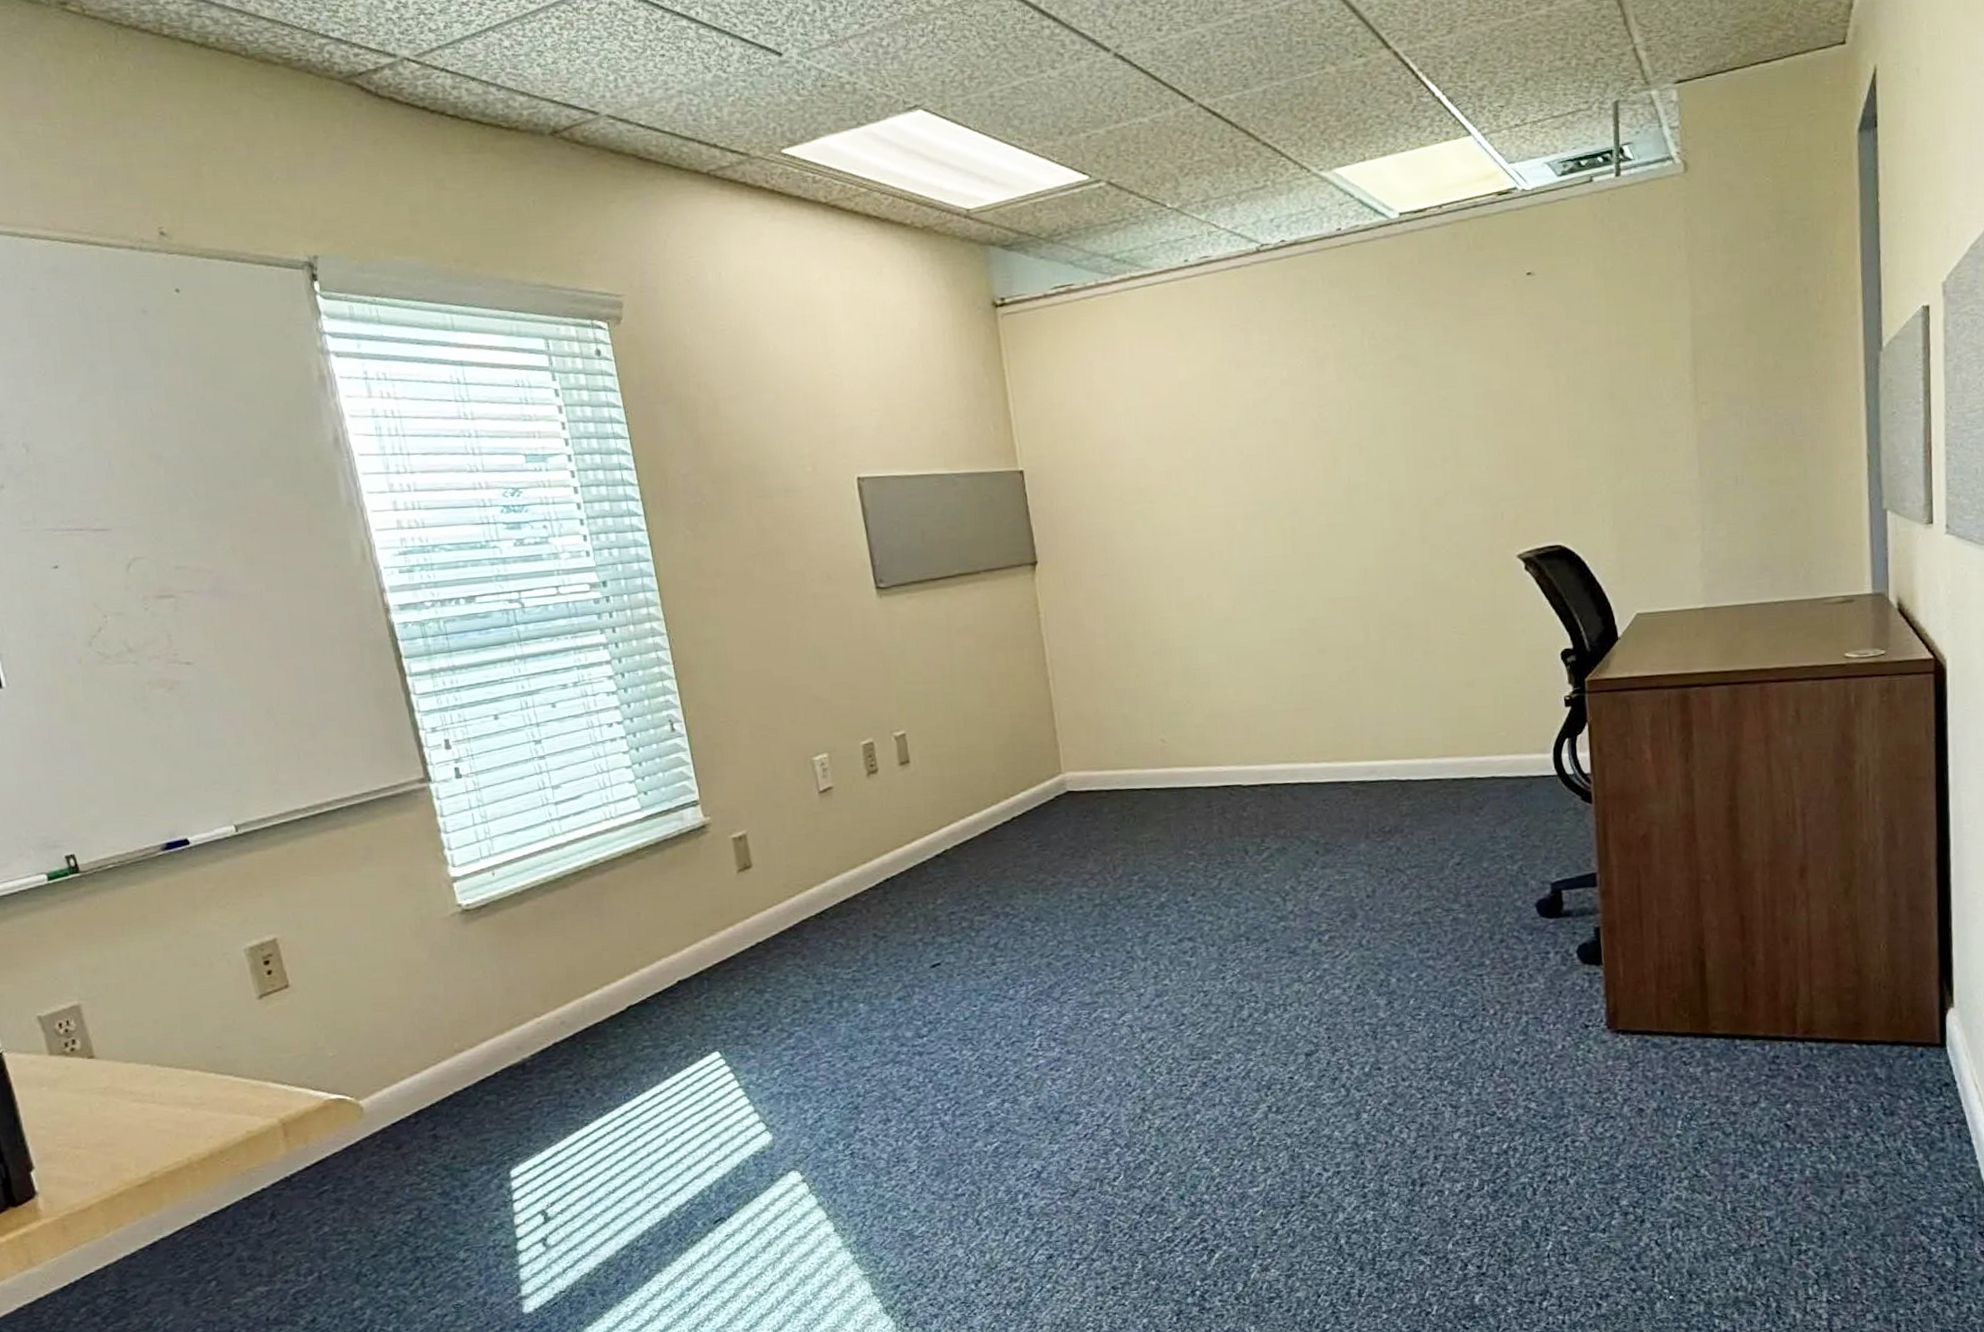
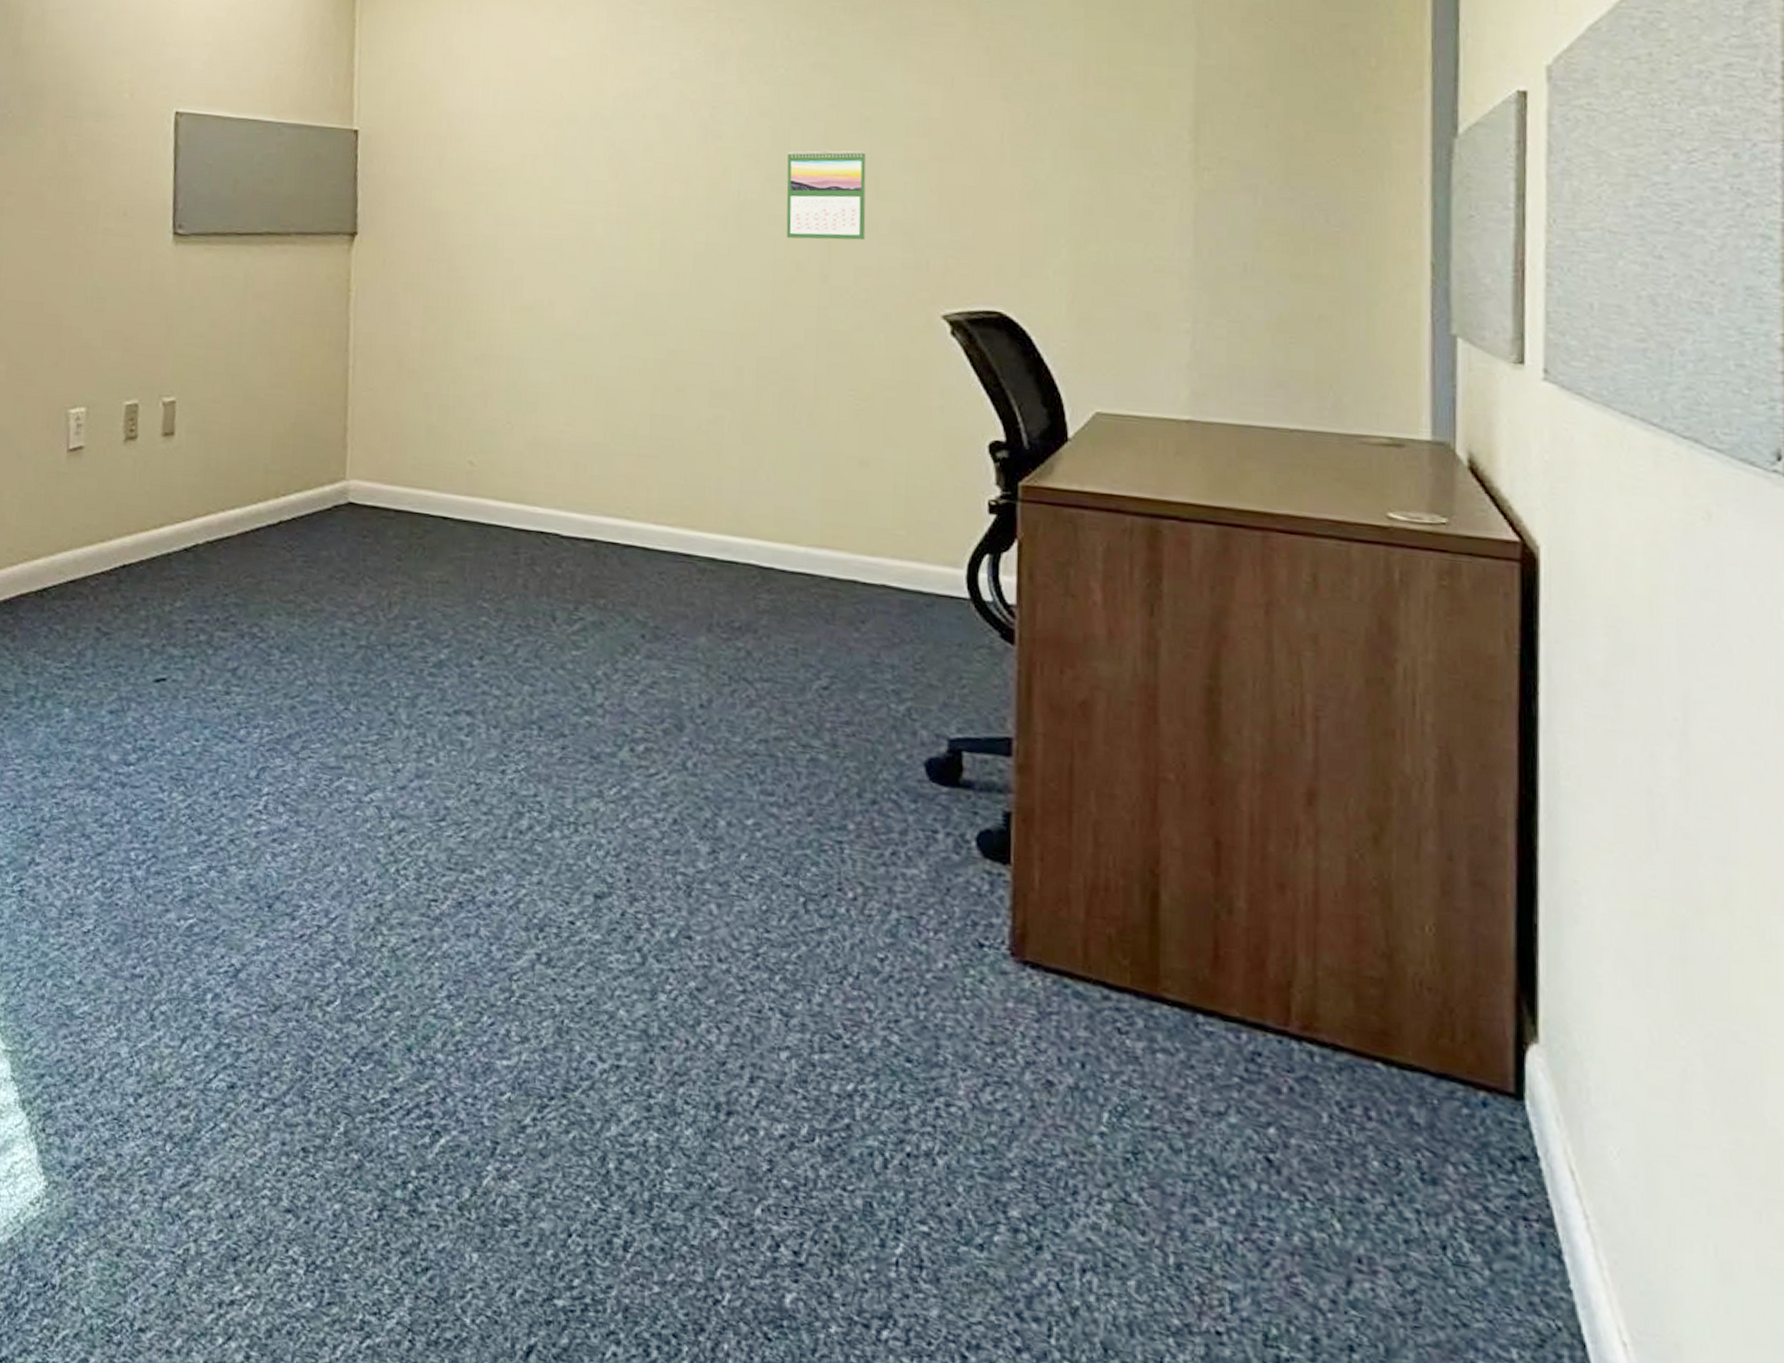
calendar: none [1384,427,1452,511] -> present [786,149,867,241]

